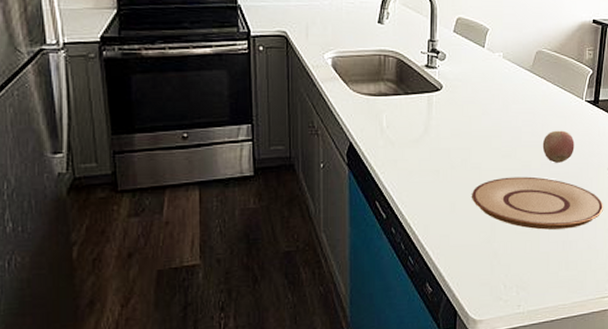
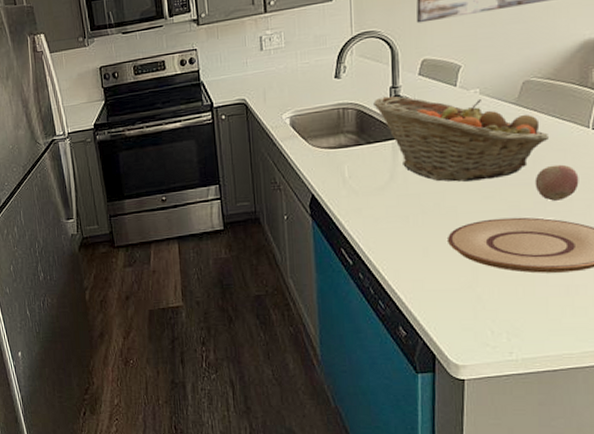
fruit basket: none [413,48,554,140] -> present [373,96,548,182]

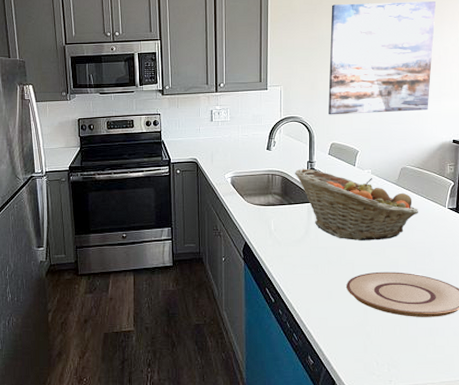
apple: present [534,164,579,201] -> none [408,233,439,261]

